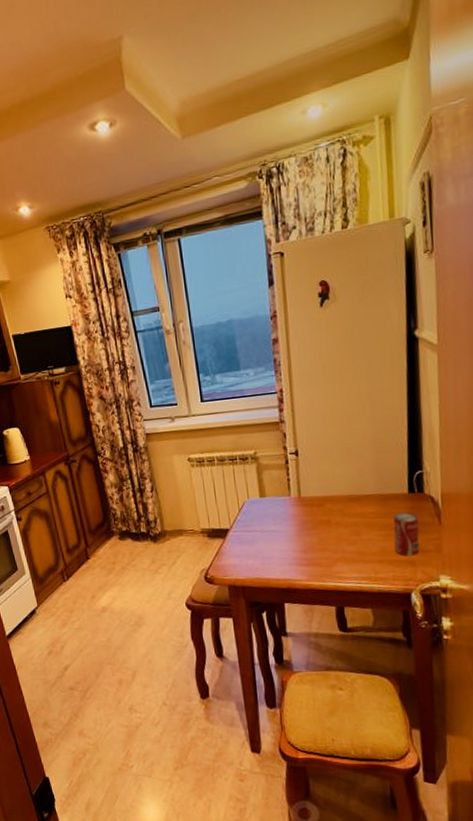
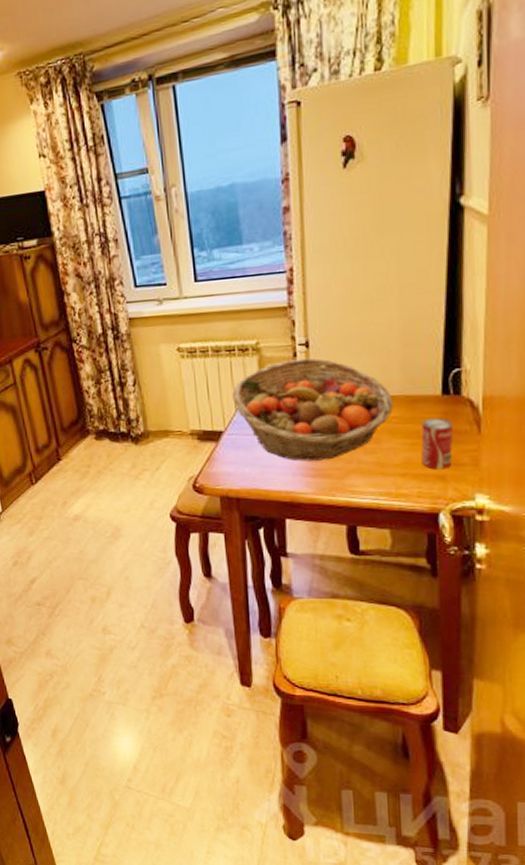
fruit basket: none [235,464,370,553] -> present [232,357,393,461]

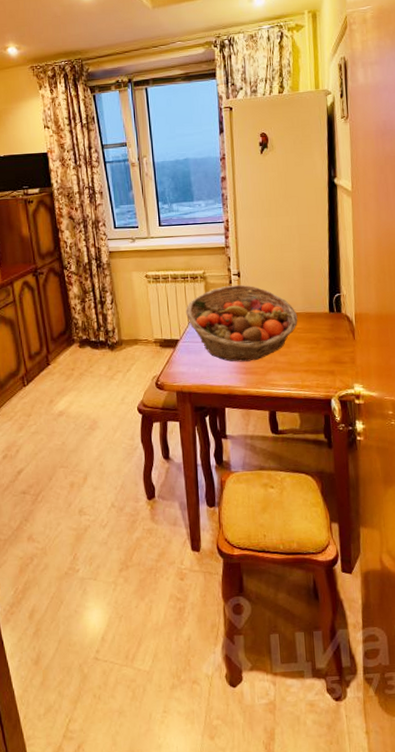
beverage can: present [421,418,453,470] -> none [317,329,338,367]

